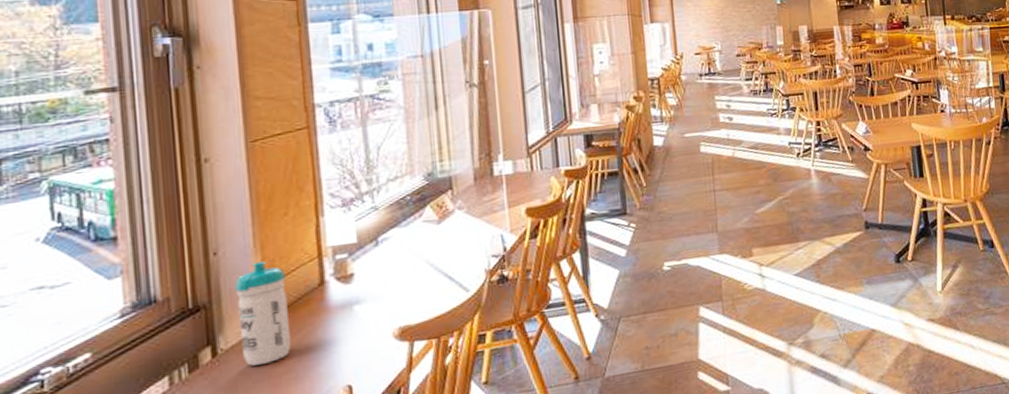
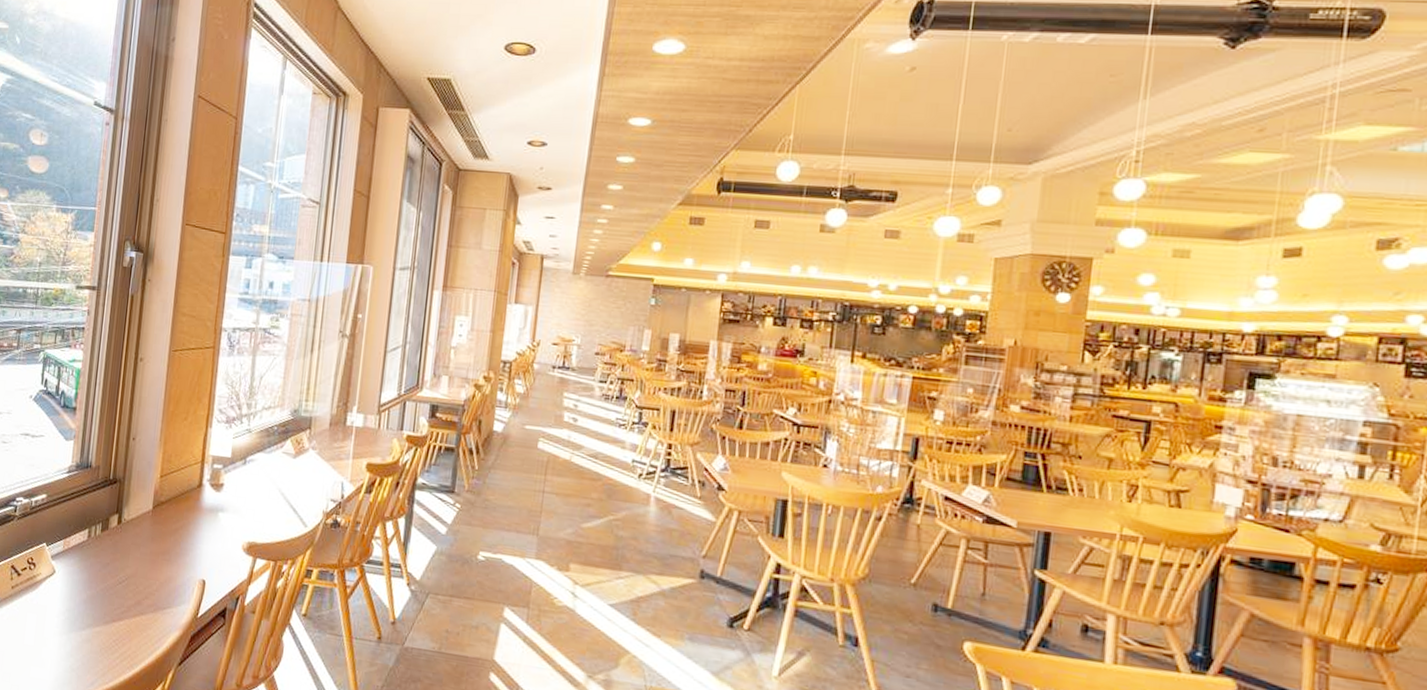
water bottle: present [234,261,292,366] -> none [137,453,177,542]

